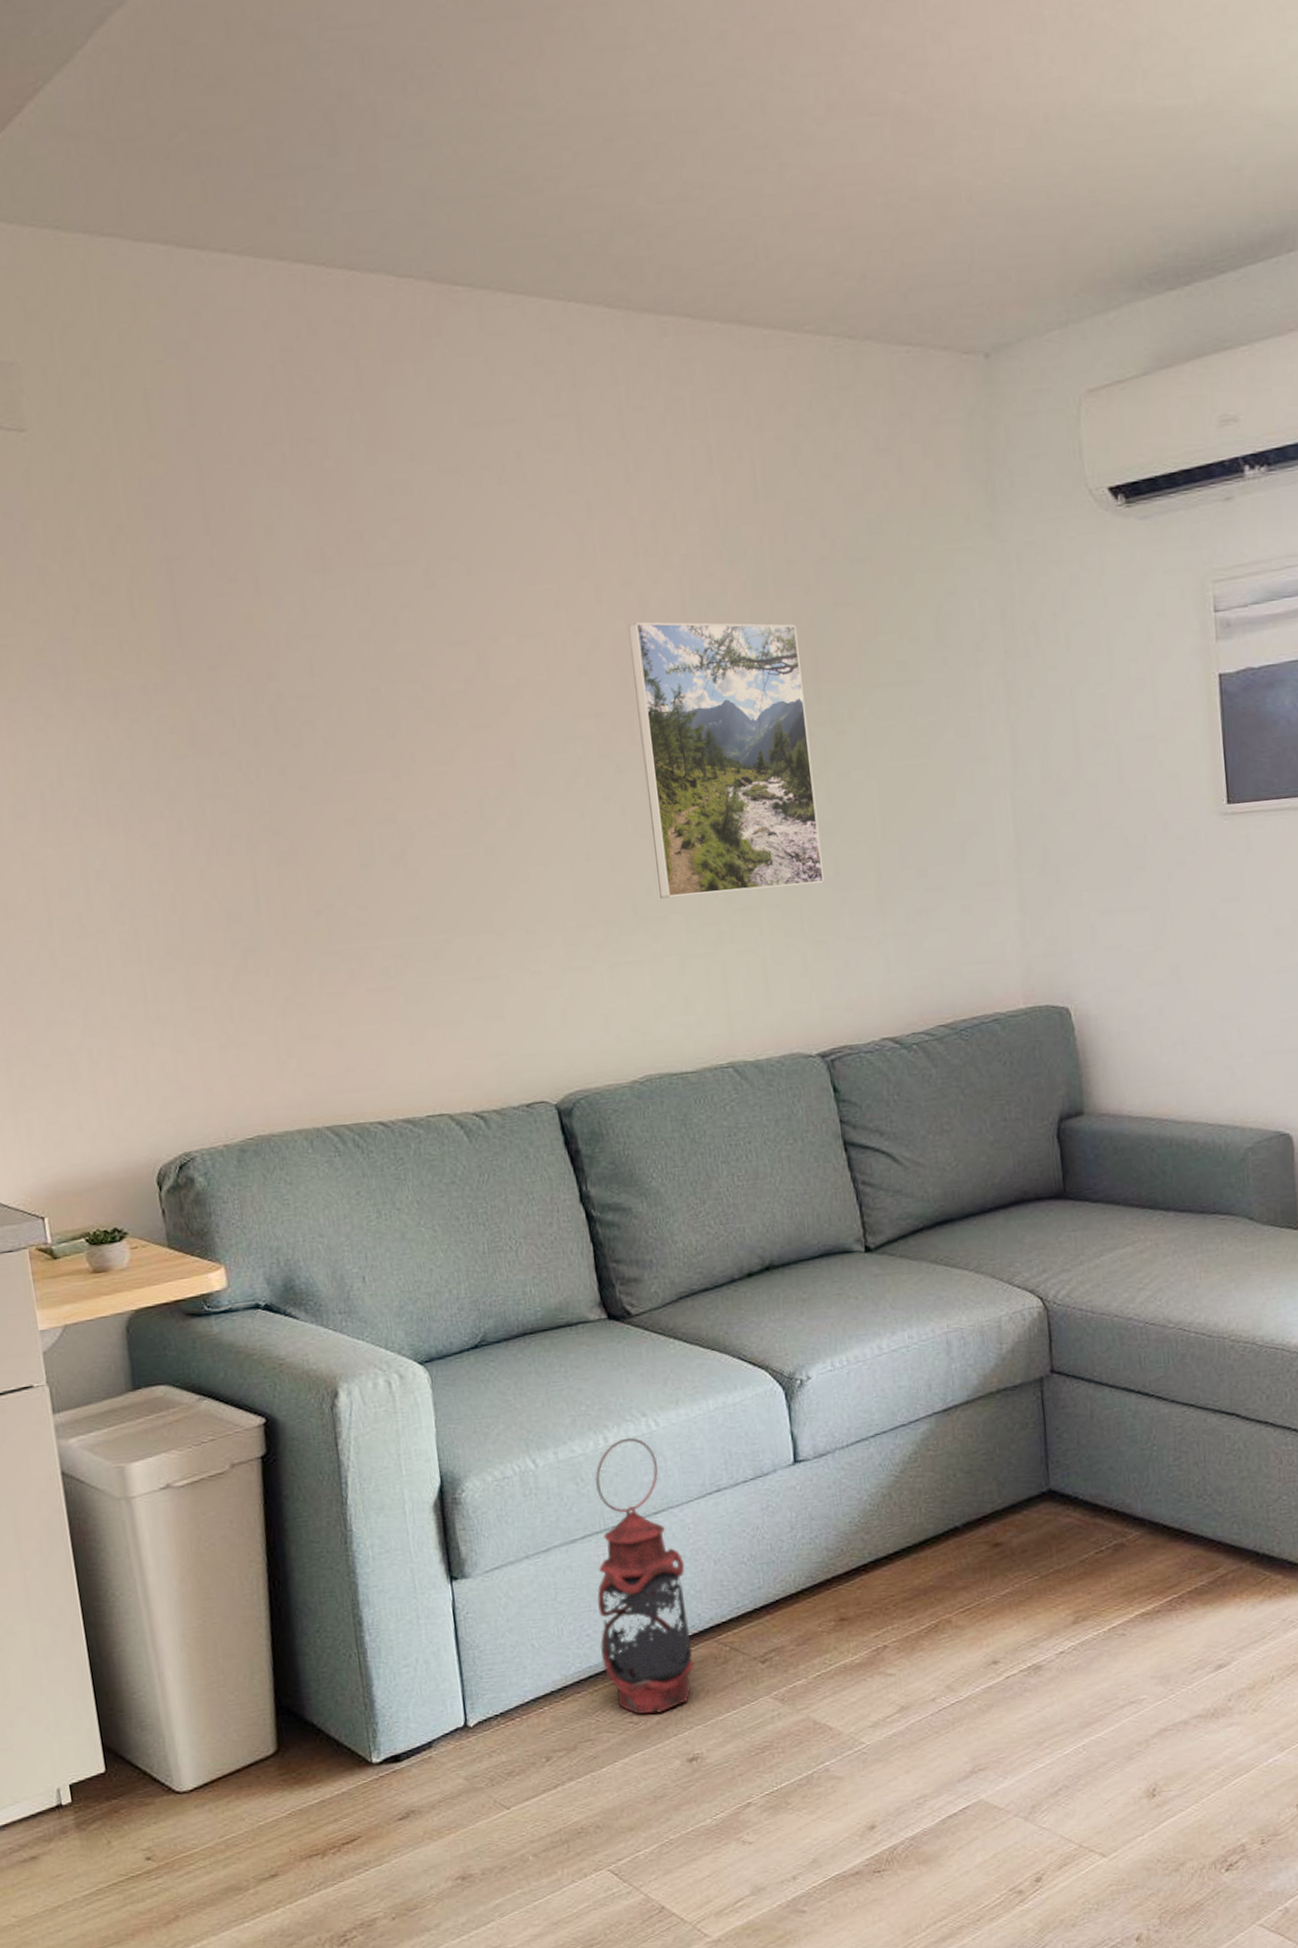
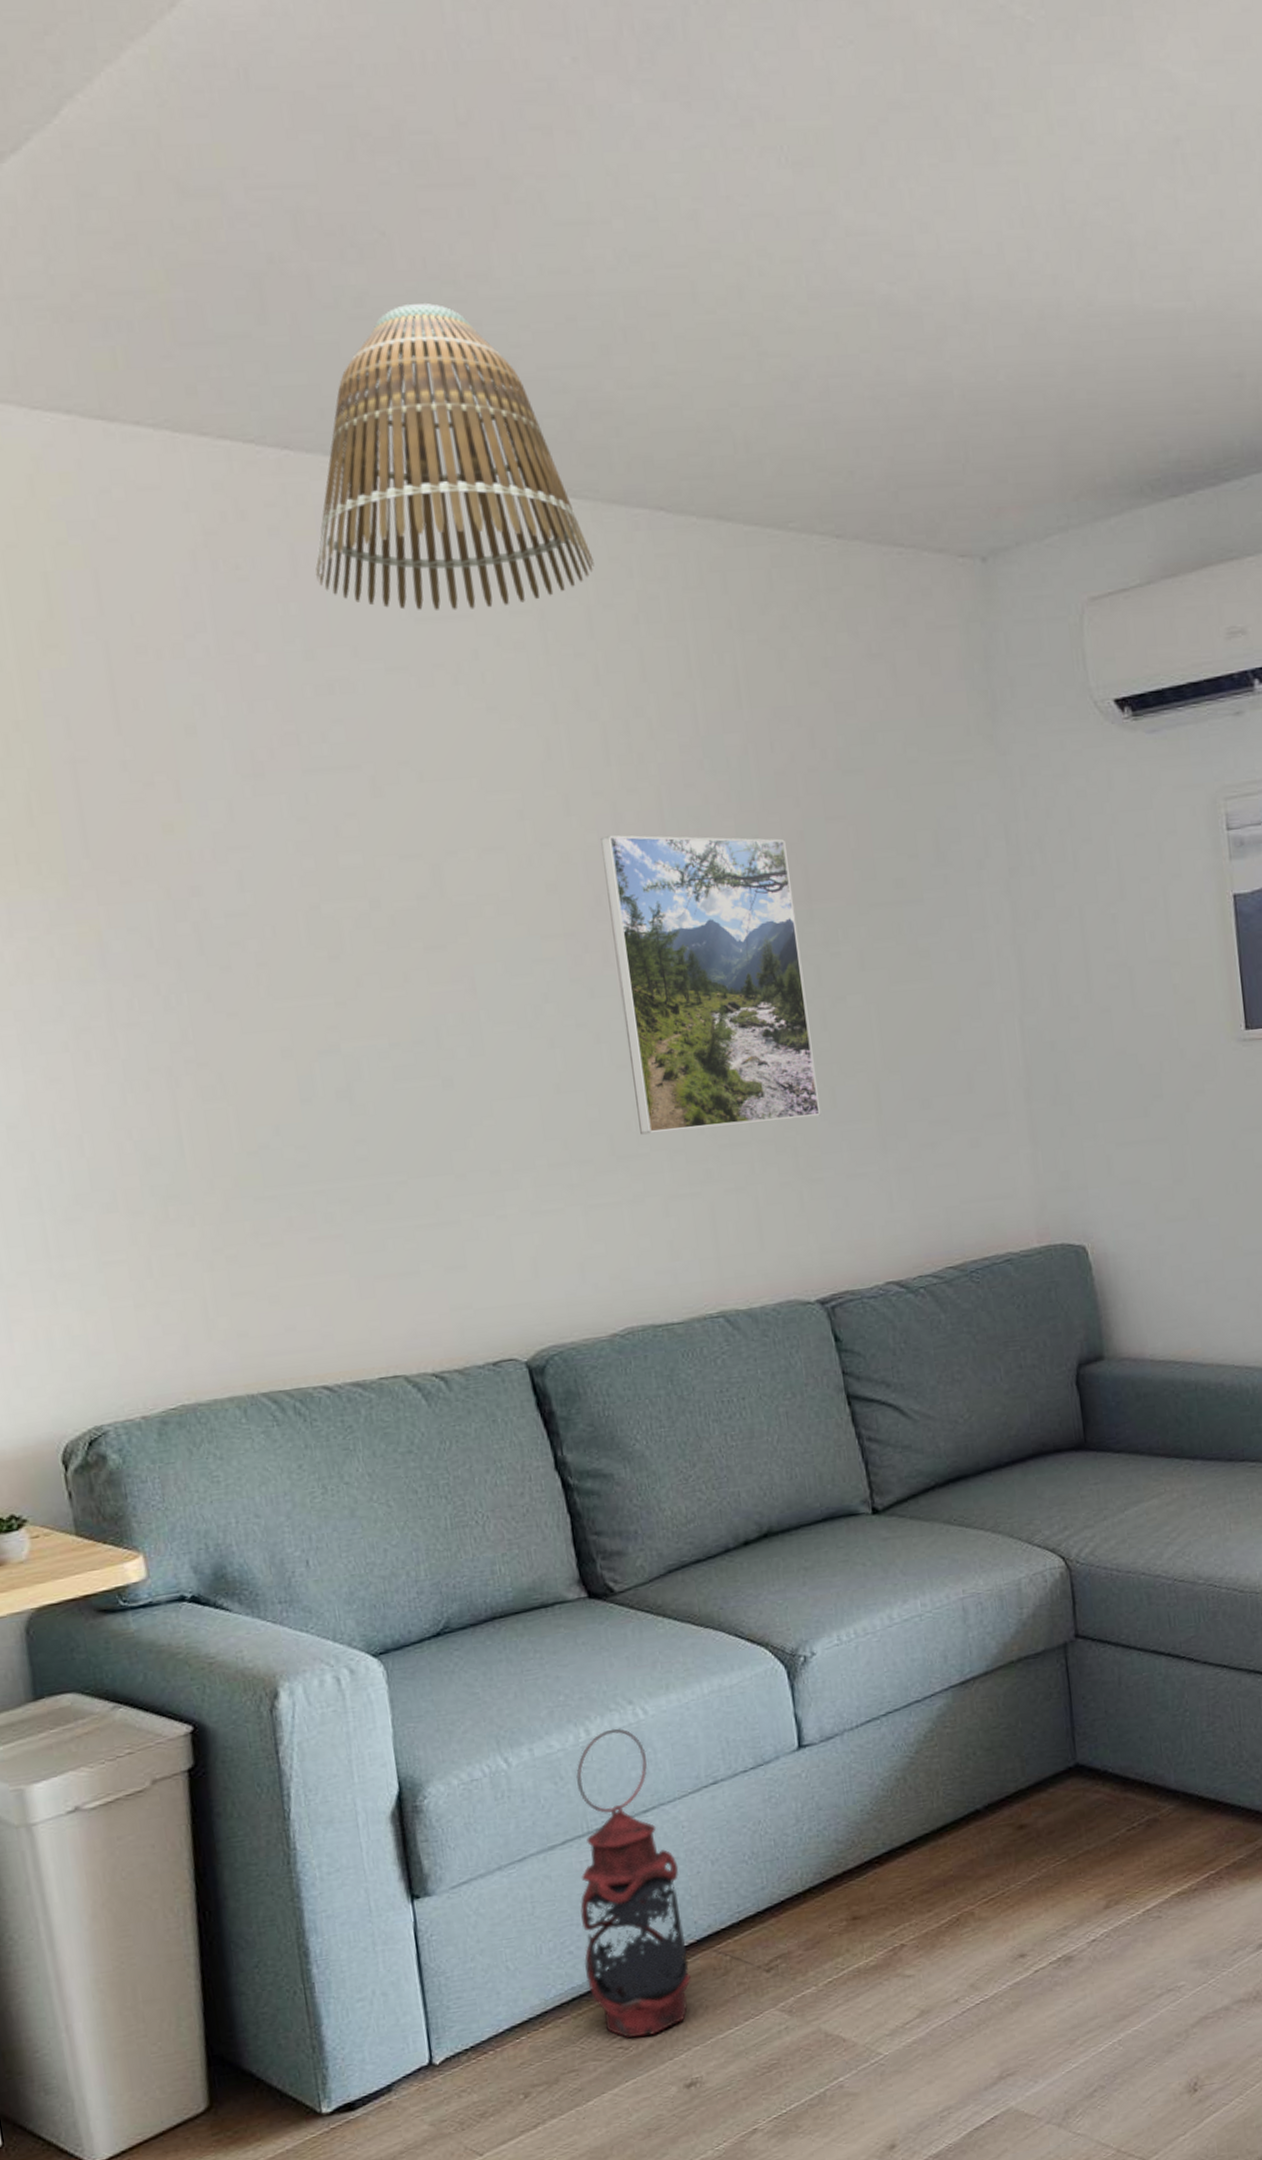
lamp shade: none [377,130,626,416] -> present [315,303,594,610]

